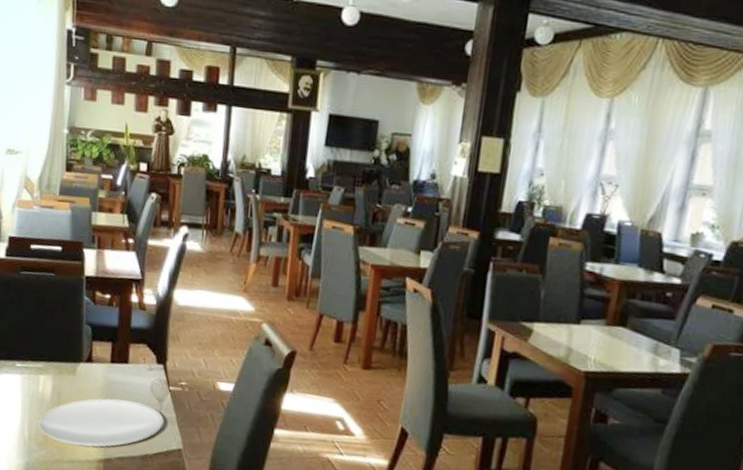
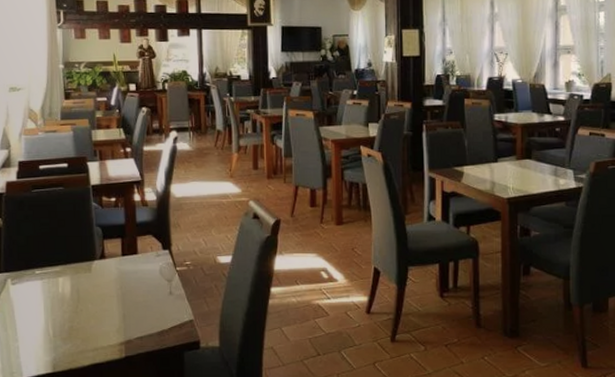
plate: present [38,398,164,447] -> none [61,286,175,334]

